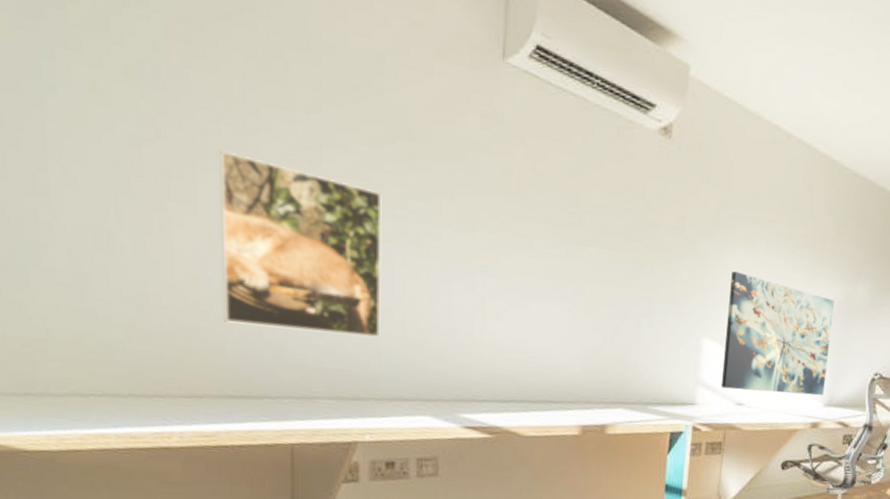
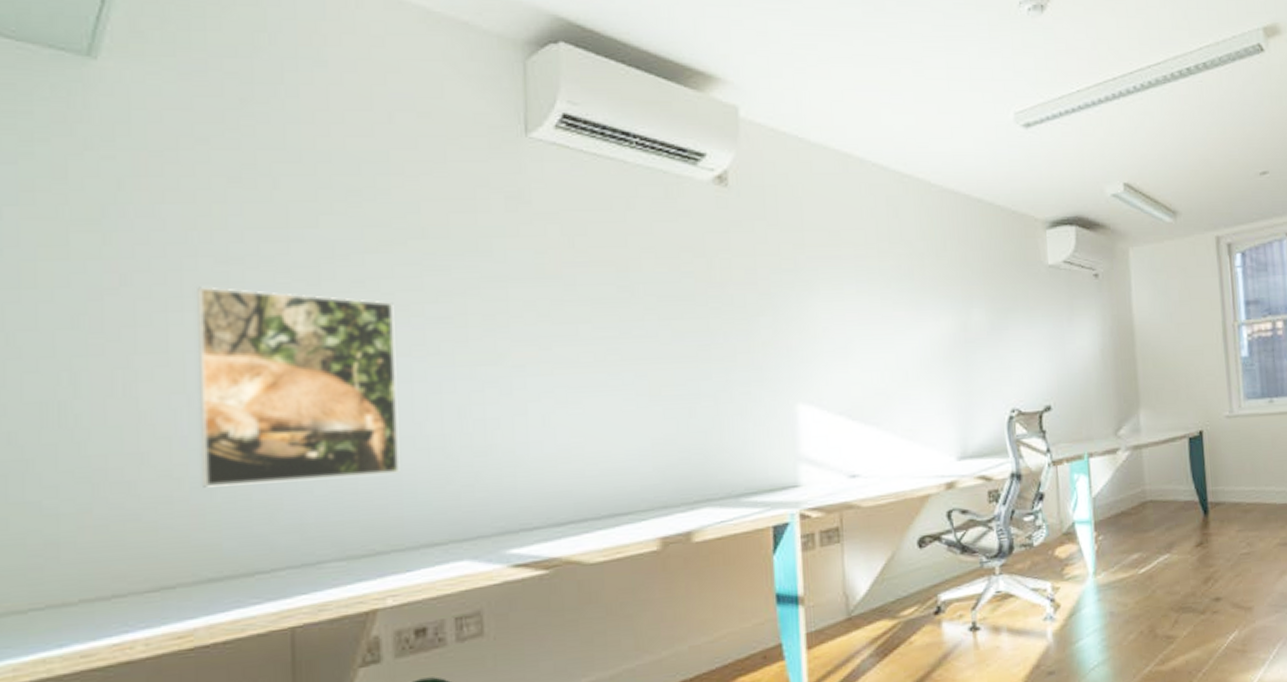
wall art: present [720,271,834,396] -> none [820,320,954,460]

